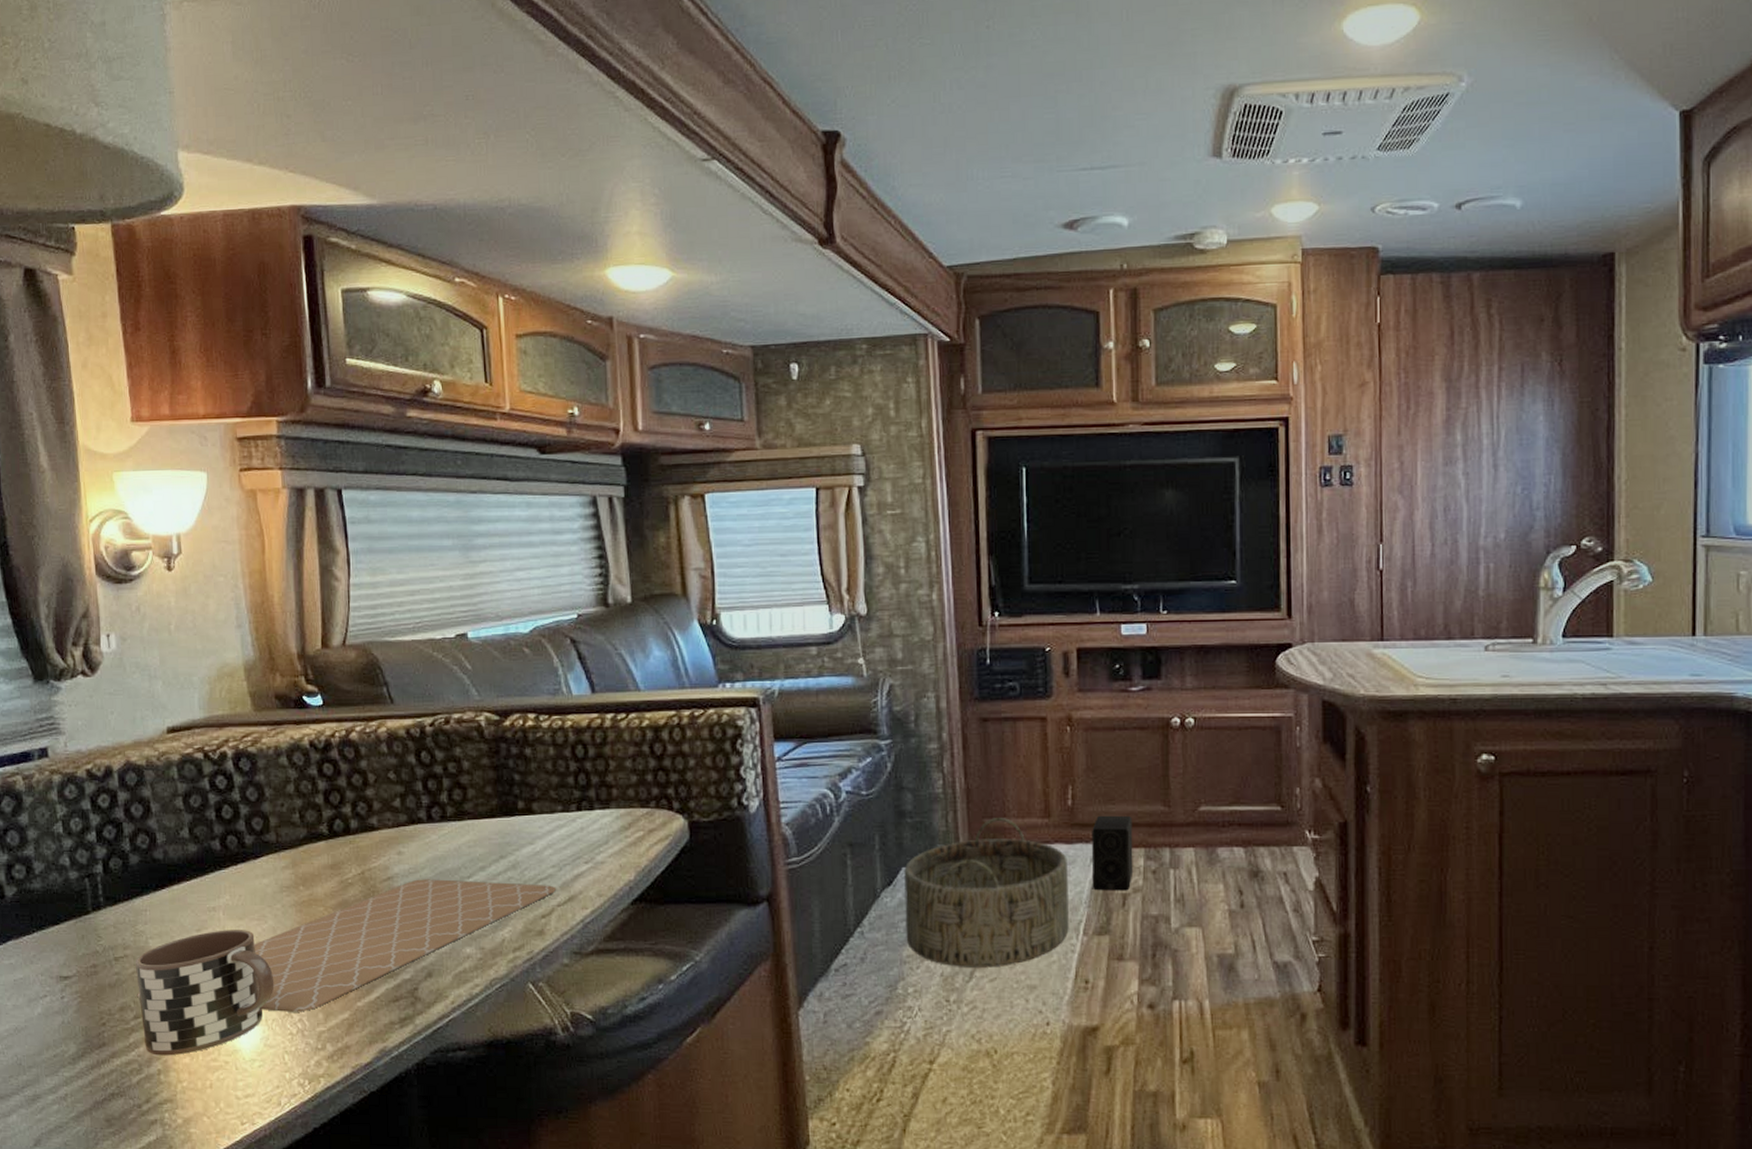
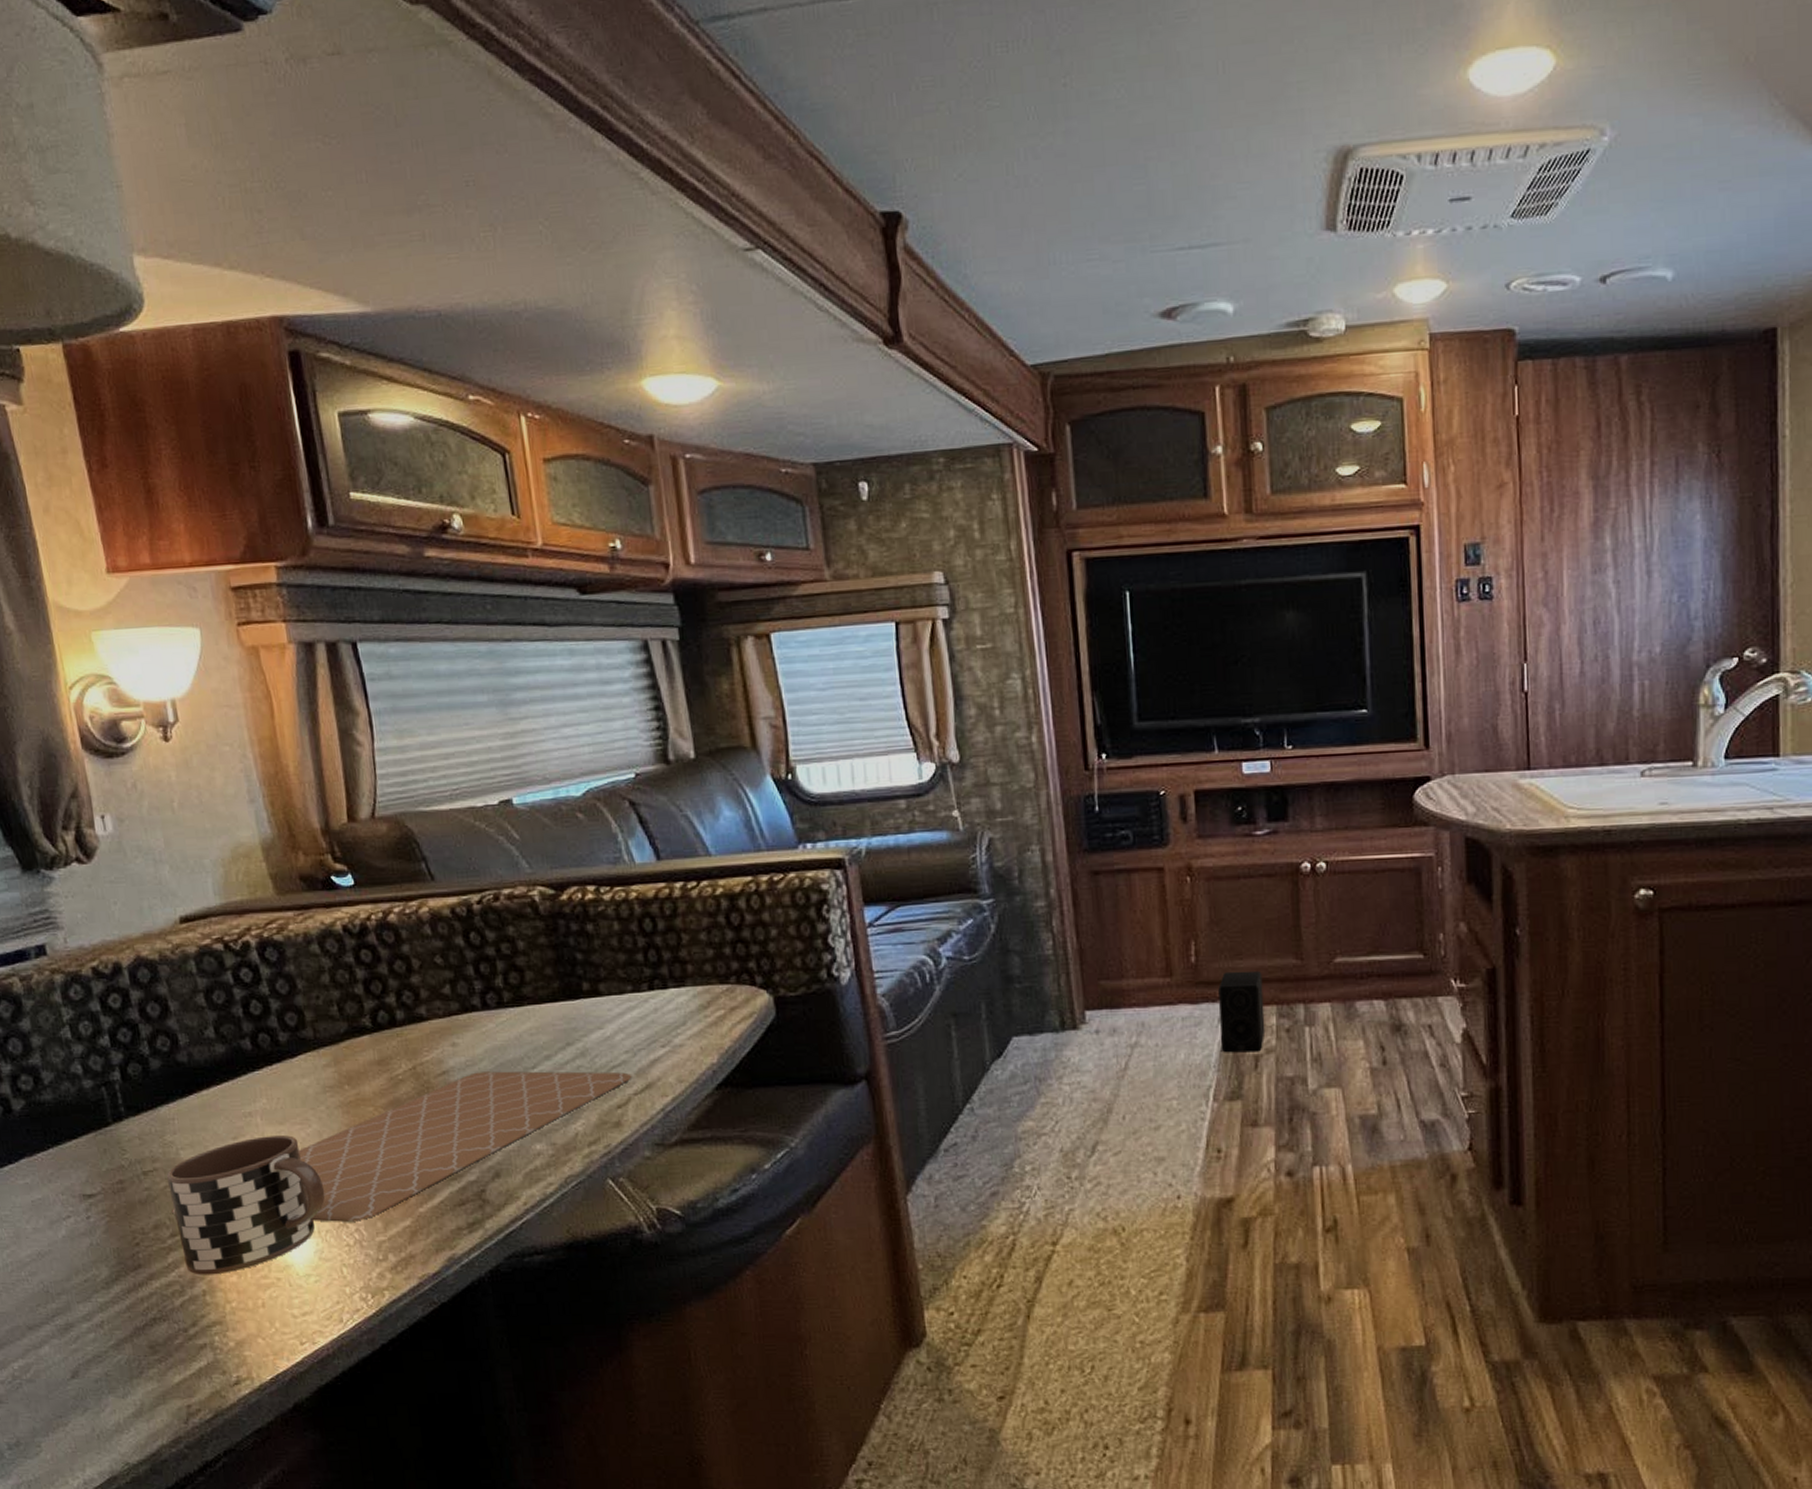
basket: present [904,818,1069,968] -> none [1015,979,1198,1141]

